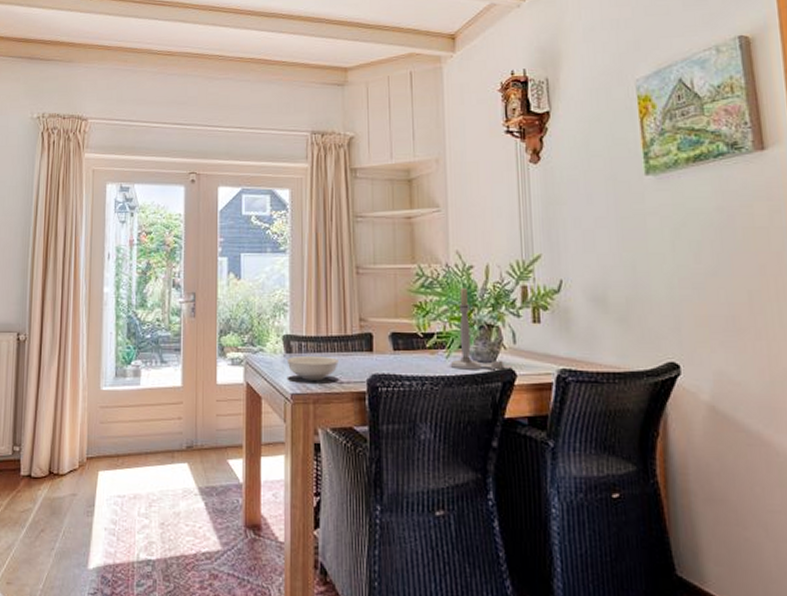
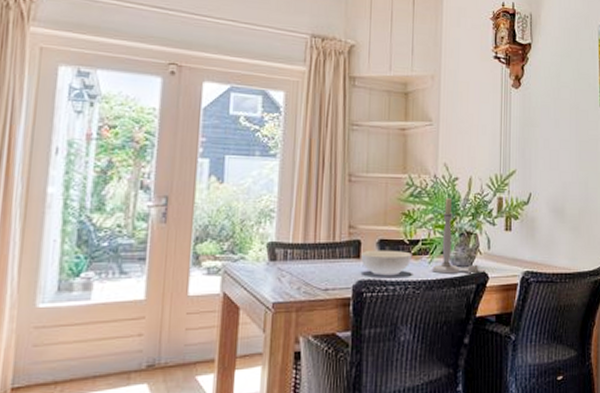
bowl: present [287,356,339,380] -> none [270,264,325,288]
bowl: none [374,343,428,370] -> present [361,250,413,276]

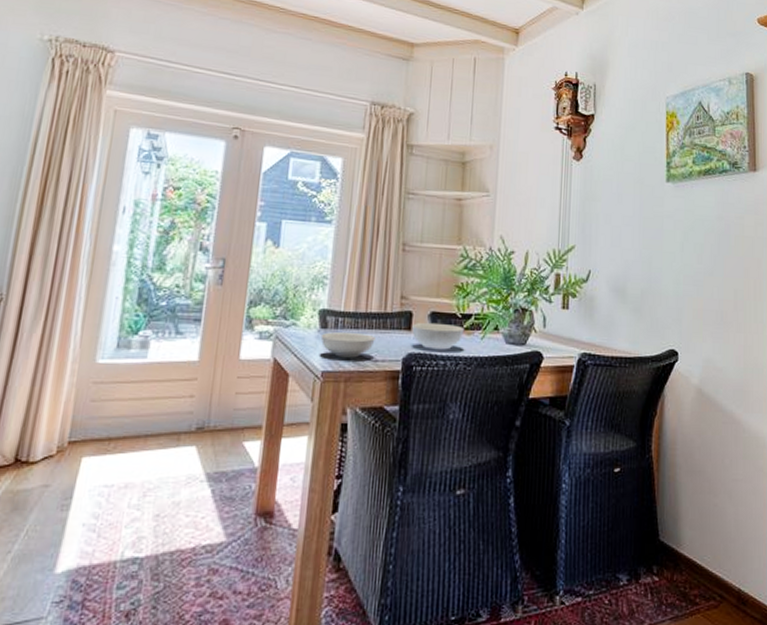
bowl: none [270,264,325,288] -> present [320,332,375,358]
candlestick: present [432,197,486,274] -> none [484,271,540,353]

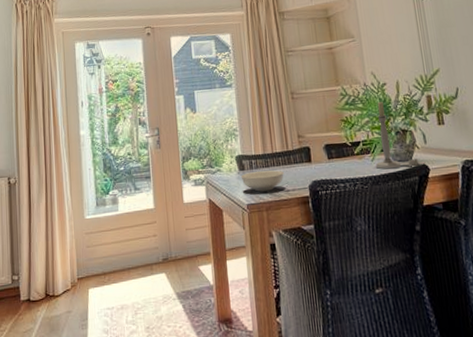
bowl: present [412,322,465,350] -> none [312,152,356,176]
candlestick: none [484,271,540,353] -> present [375,101,426,170]

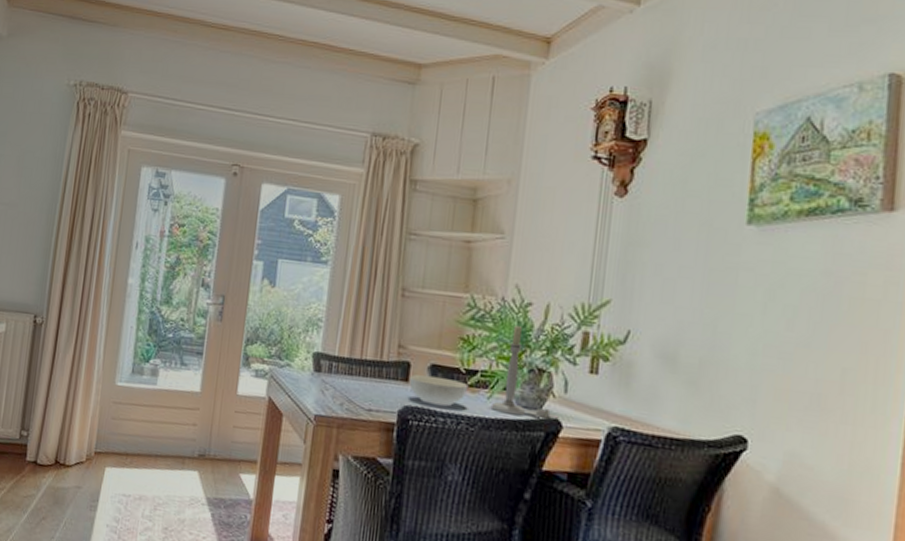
bowl: present [241,170,284,192] -> none [314,376,370,405]
bowl: none [312,152,356,176] -> present [409,374,469,407]

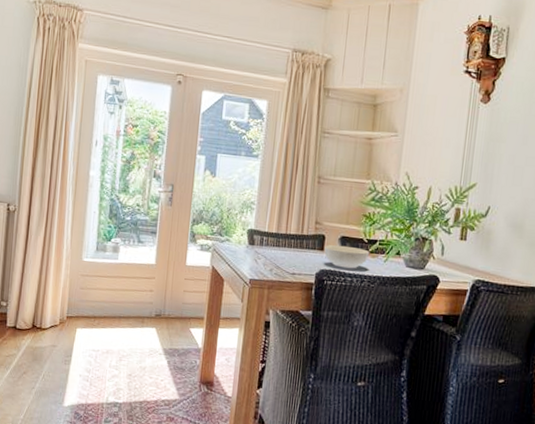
candlestick: present [490,324,559,420] -> none [386,204,438,276]

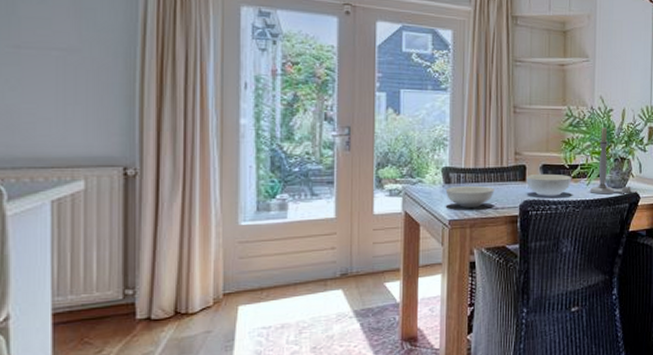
bowl: none [249,248,294,270] -> present [445,186,494,207]
candlestick: none [386,204,438,276] -> present [589,126,638,194]

